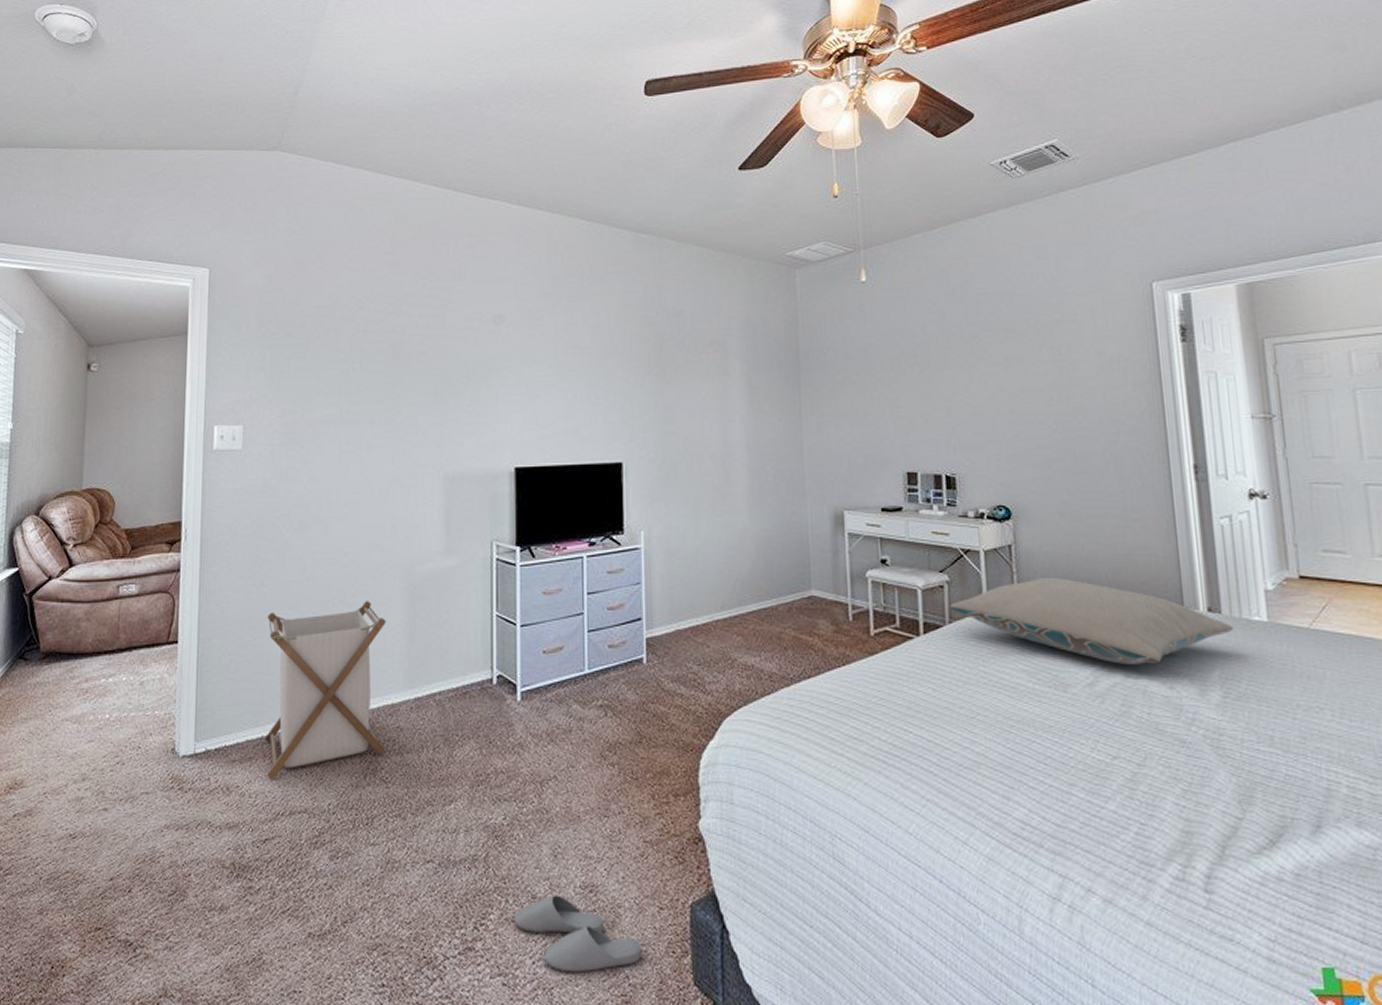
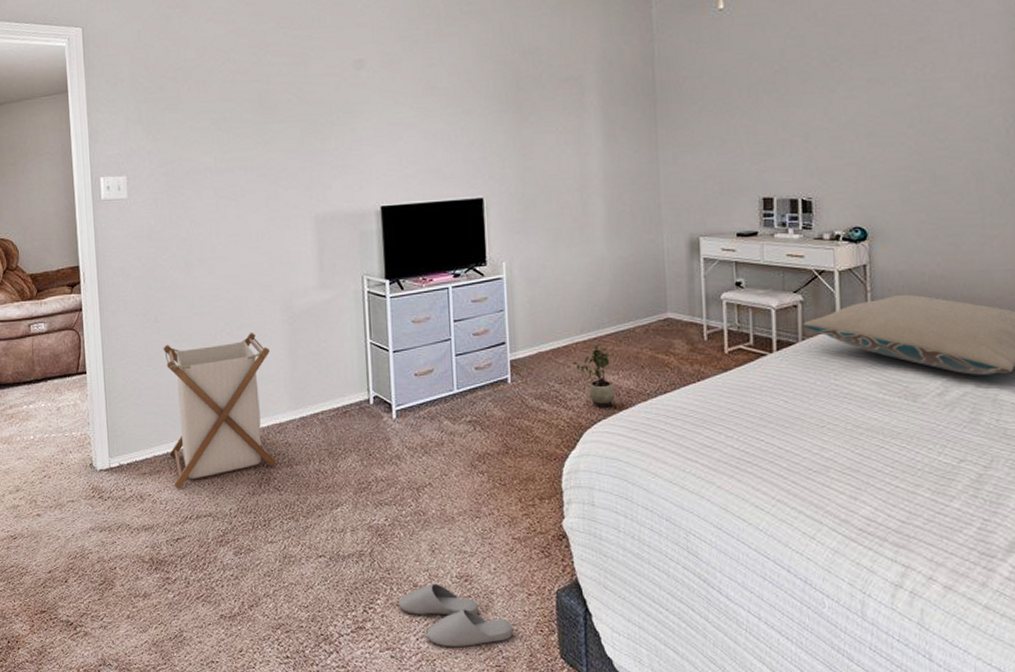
potted plant: none [712,623,757,693] -> present [572,344,616,408]

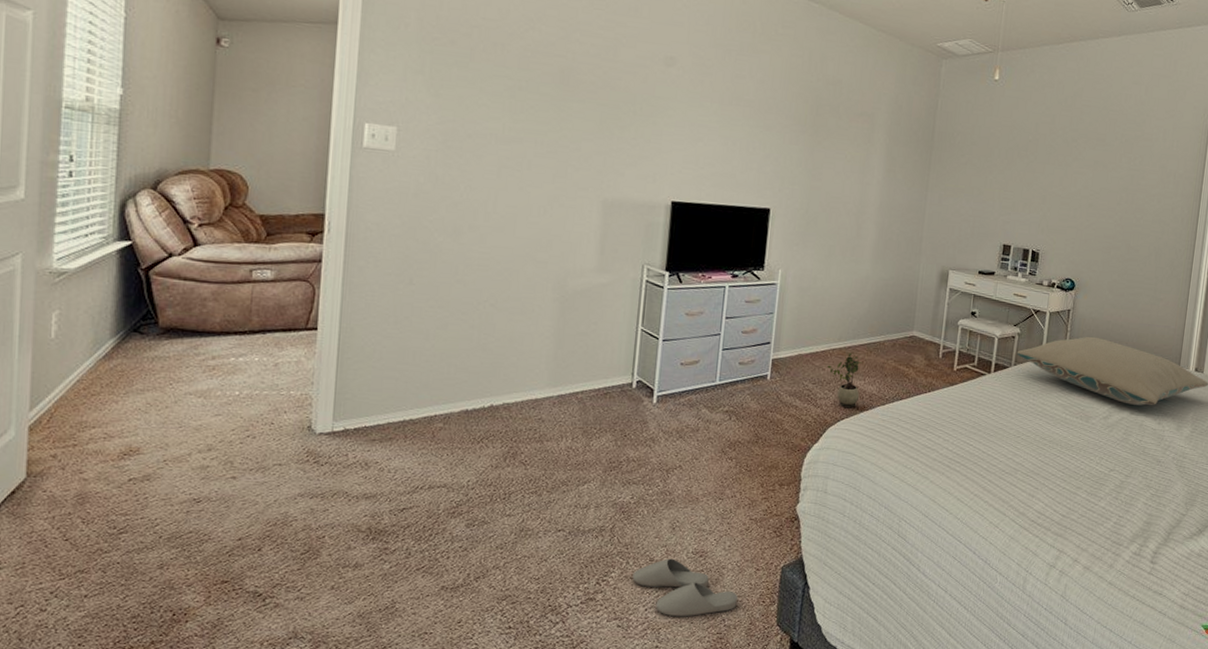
laundry basket: present [163,331,276,489] -> none [406,306,535,458]

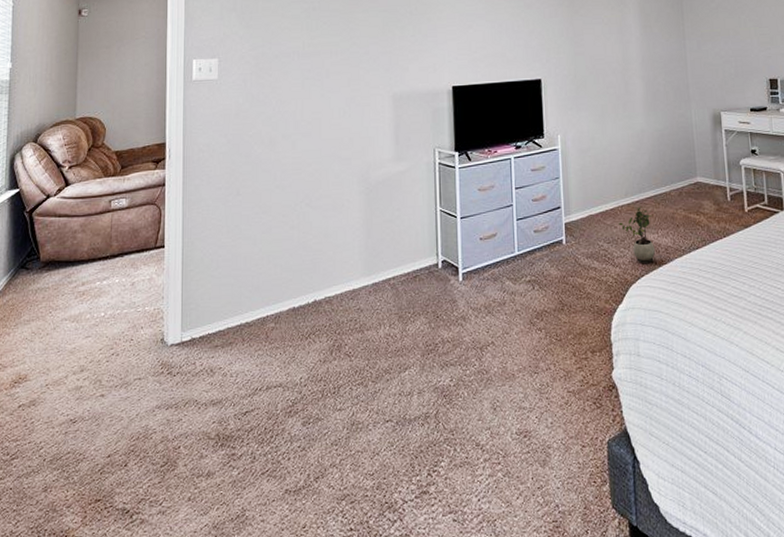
slippers: present [632,558,739,617] -> none [461,441,569,506]

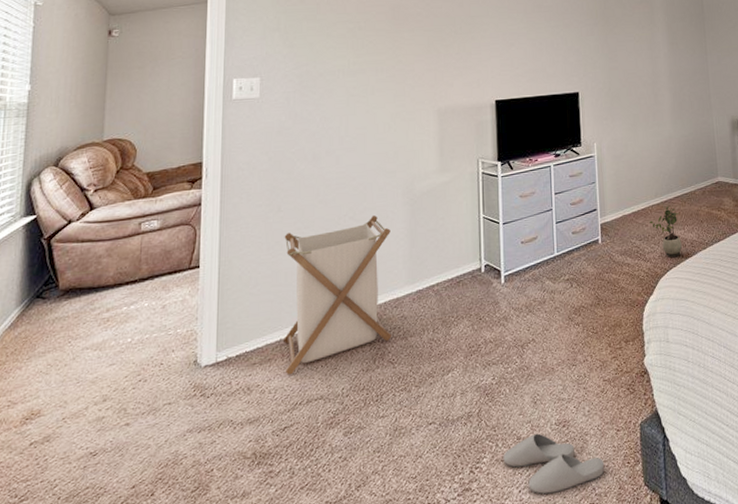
laundry basket: none [243,202,348,360] -> present [282,214,391,375]
slippers: none [461,441,569,506] -> present [503,433,605,495]

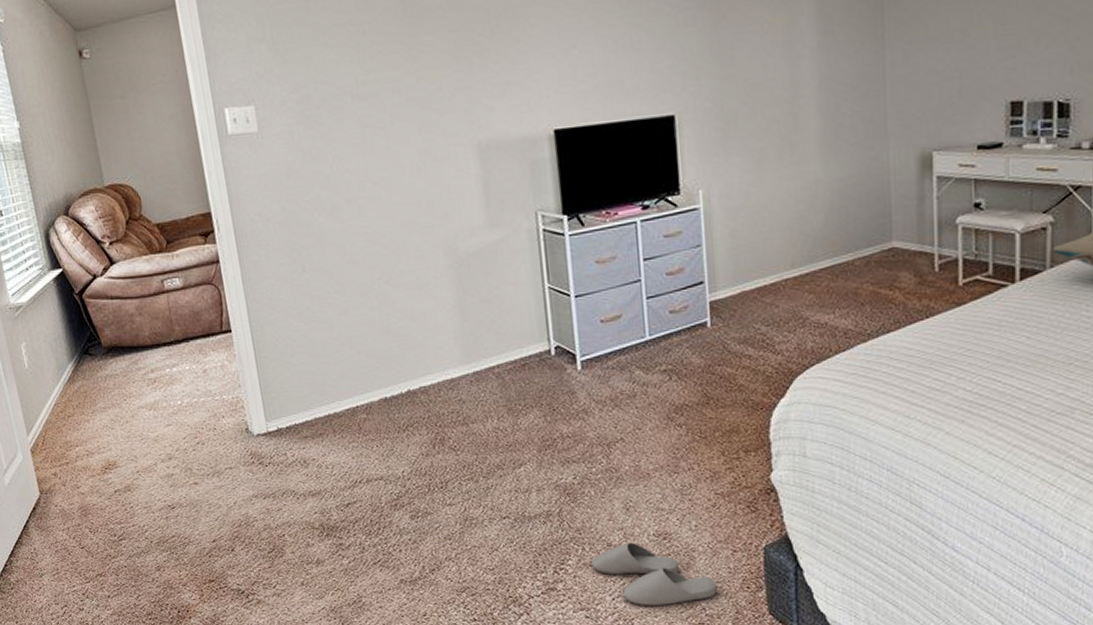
laundry basket: present [282,214,391,375] -> none [314,279,450,452]
potted plant: present [649,206,683,258] -> none [781,280,831,351]

